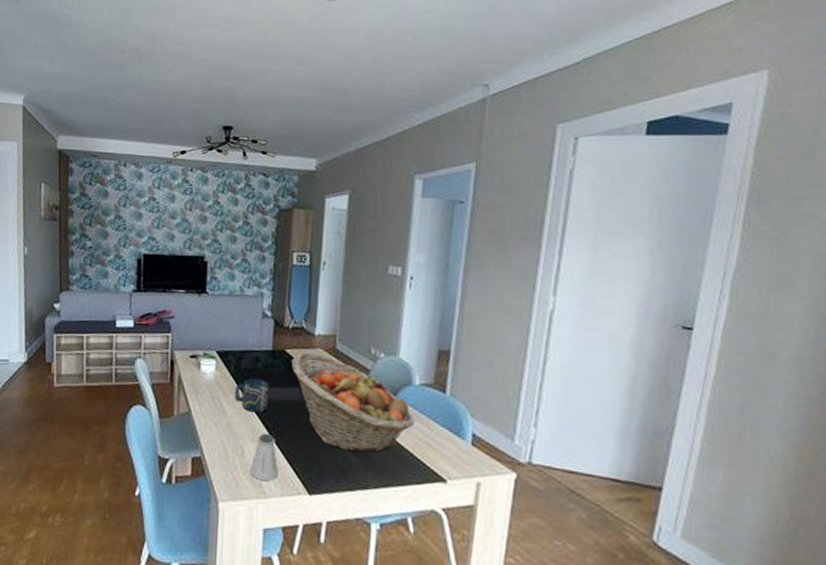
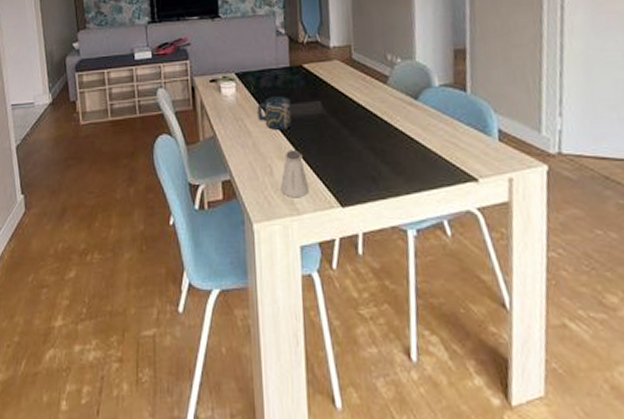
fruit basket: present [291,353,414,453] -> none [309,66,439,159]

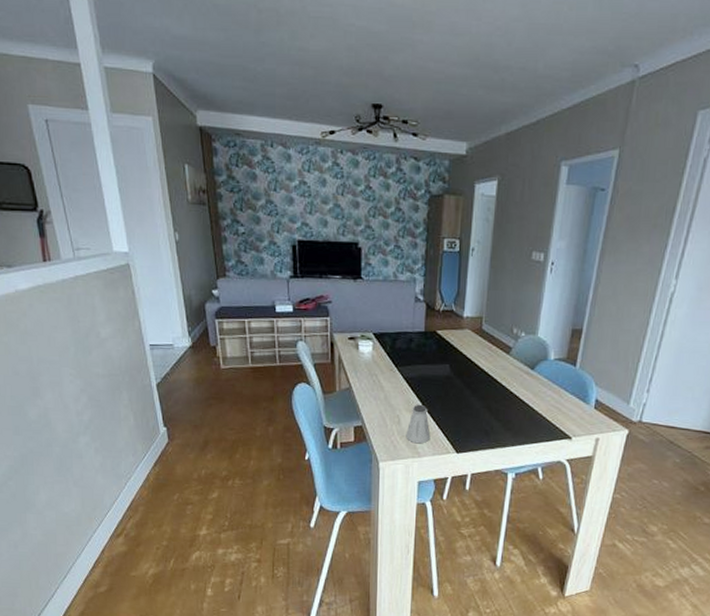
cup: present [257,96,292,130] -> none [391,357,422,387]

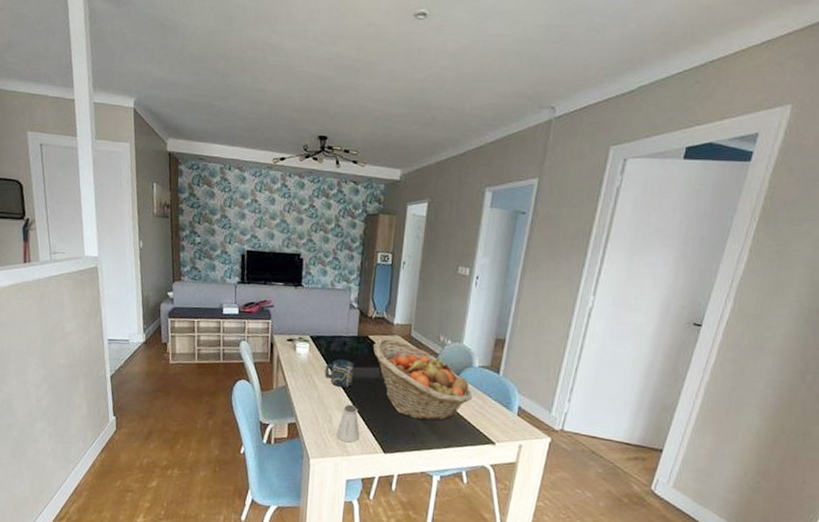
cup: none [391,357,422,387] -> present [324,359,354,388]
fruit basket: none [441,334,548,418] -> present [373,339,473,421]

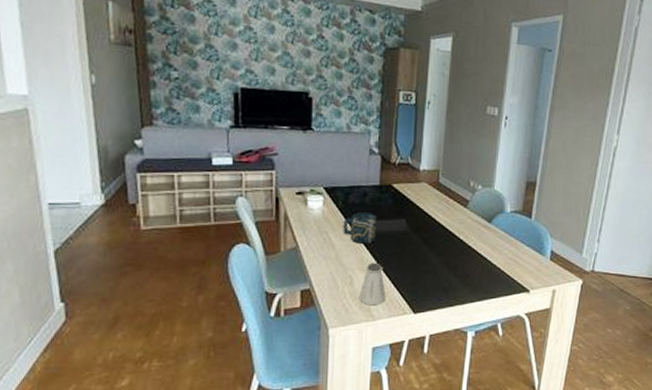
fruit basket: present [373,339,473,421] -> none [397,187,505,273]

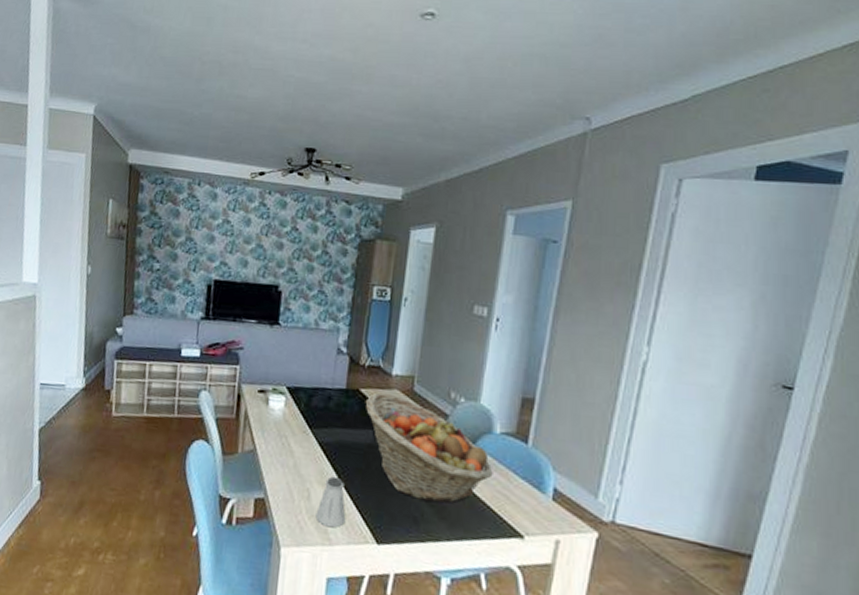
cup: present [343,212,377,244] -> none [303,417,341,455]
fruit basket: none [397,187,505,273] -> present [365,393,493,503]

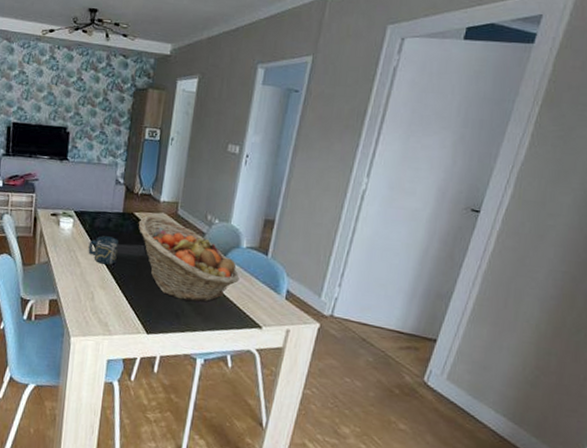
cup: none [303,417,341,455] -> present [88,236,118,265]
saltshaker: present [315,476,346,528] -> none [98,282,123,322]

